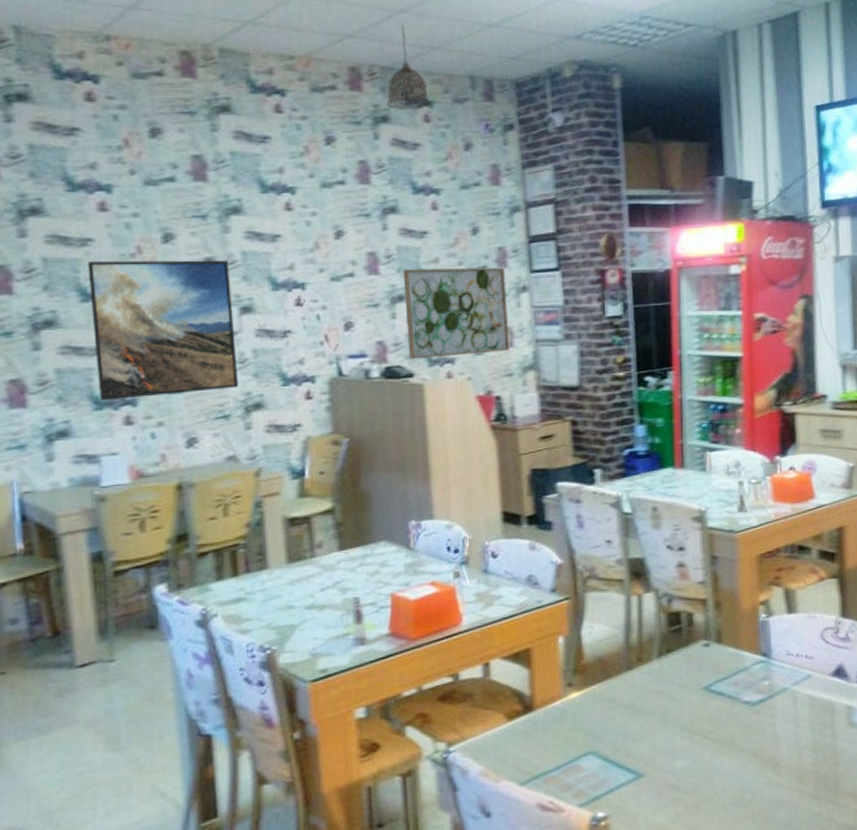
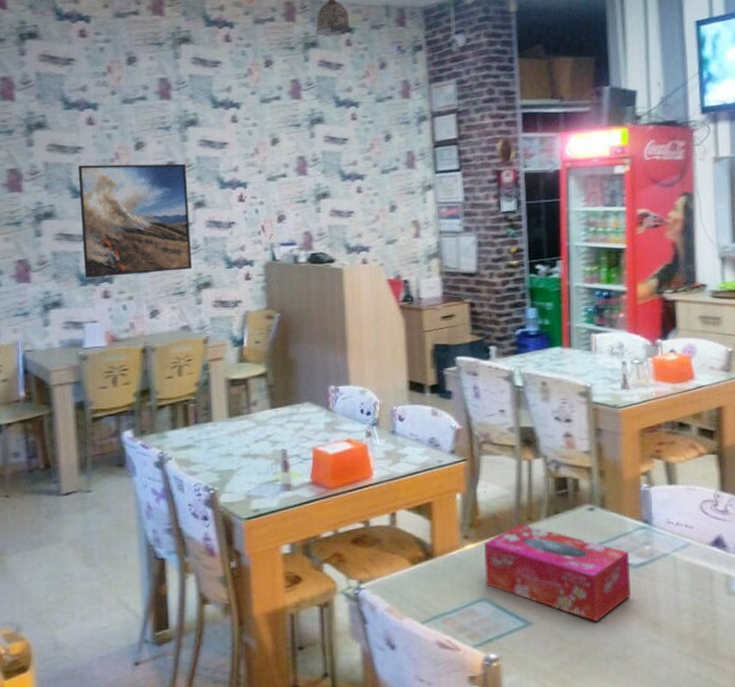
wall art: present [402,268,510,359] -> none [326,169,417,247]
tissue box: none [590,665,749,768] -> present [484,523,631,622]

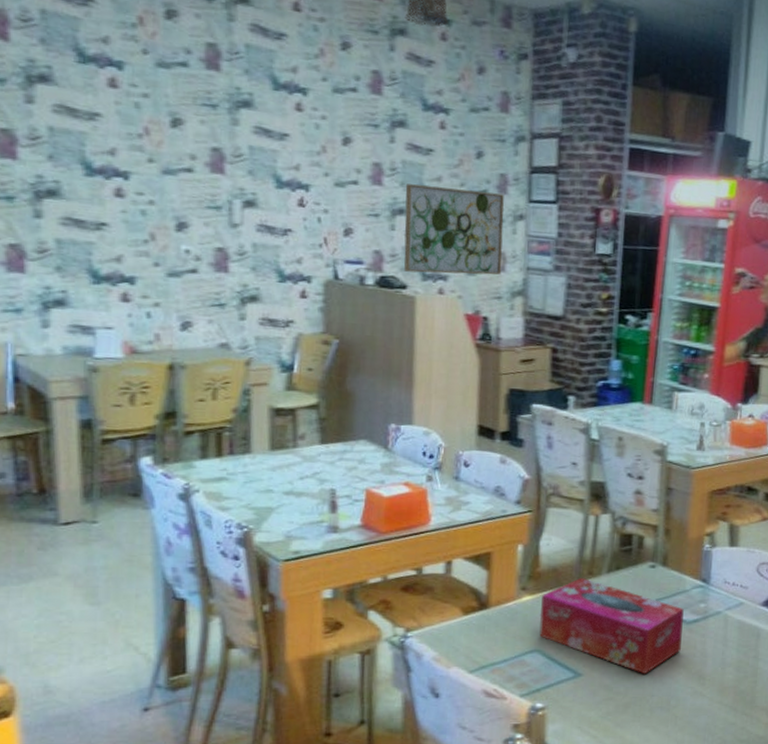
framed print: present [78,163,193,279] -> none [94,136,237,279]
wall art: none [326,169,417,247] -> present [404,184,504,275]

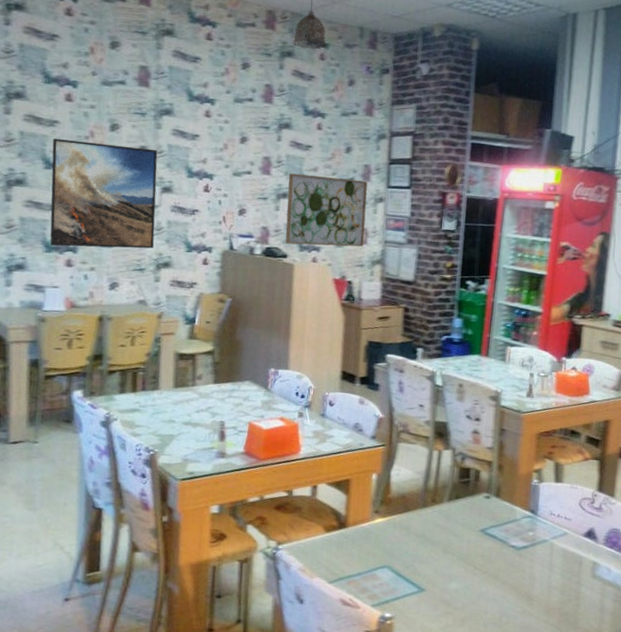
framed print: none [94,136,237,279] -> present [49,138,158,249]
tissue box: present [539,577,684,675] -> none [389,504,515,593]

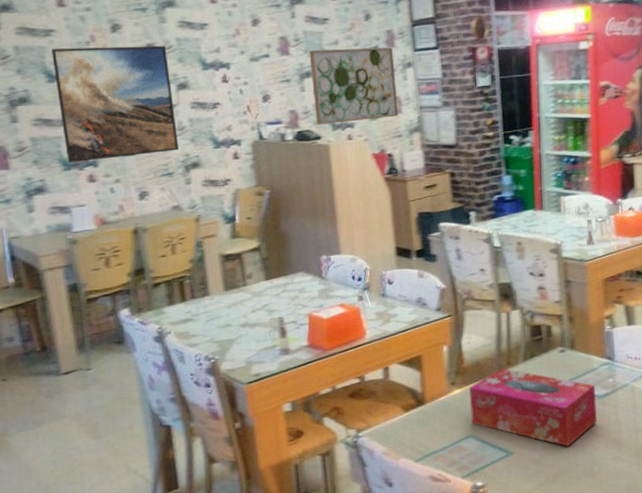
tissue box: none [389,504,515,593] -> present [469,368,597,447]

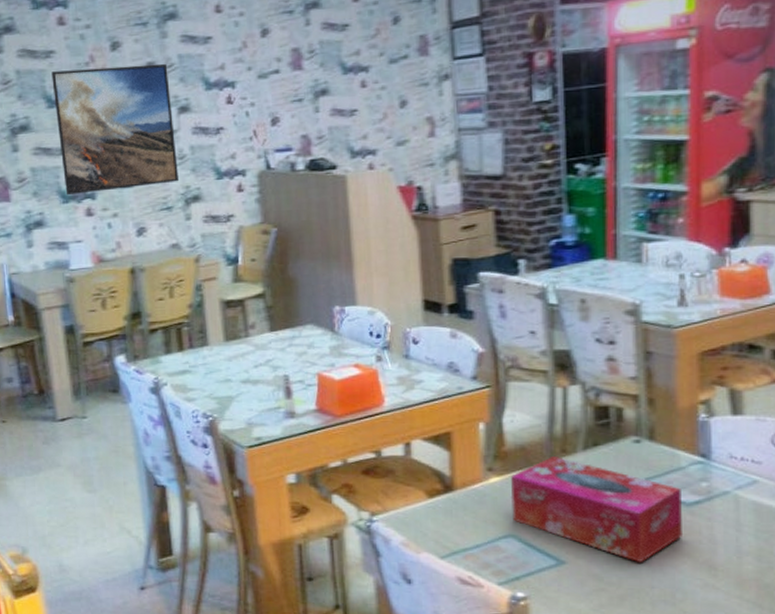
wall art: present [309,47,399,125] -> none [325,56,432,152]

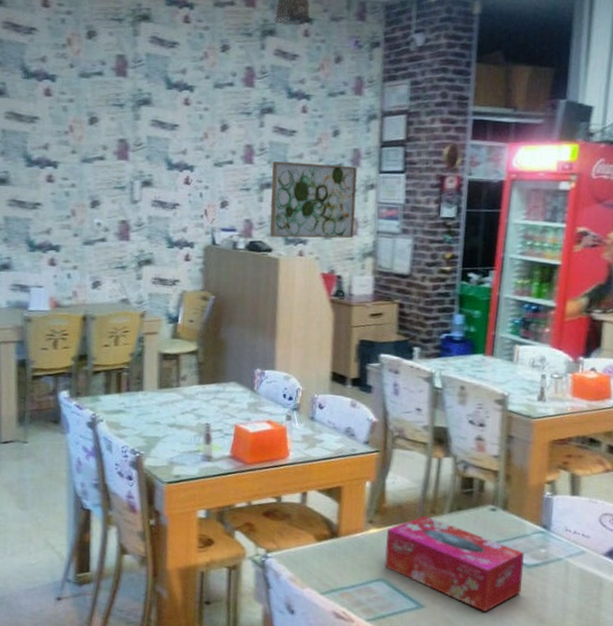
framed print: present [51,63,180,196] -> none [33,135,137,246]
wall art: none [325,56,432,152] -> present [270,161,357,239]

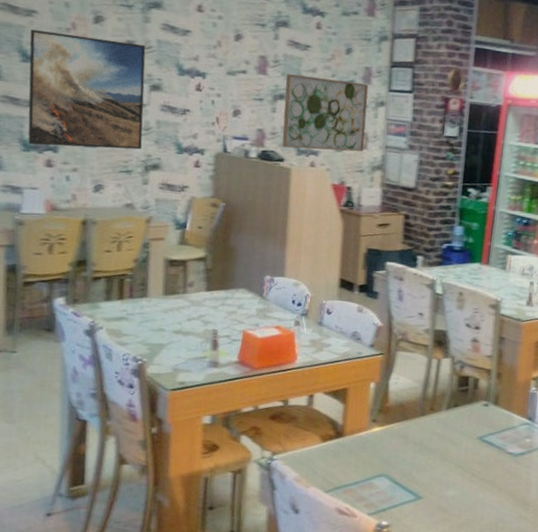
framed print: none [33,135,137,246] -> present [27,29,146,150]
tissue box: present [384,515,524,613] -> none [386,412,512,500]

